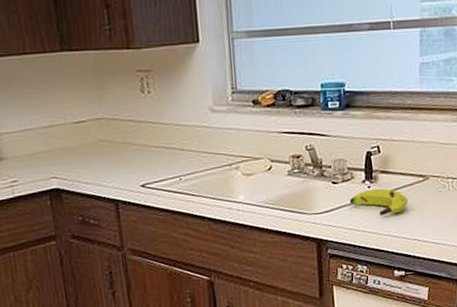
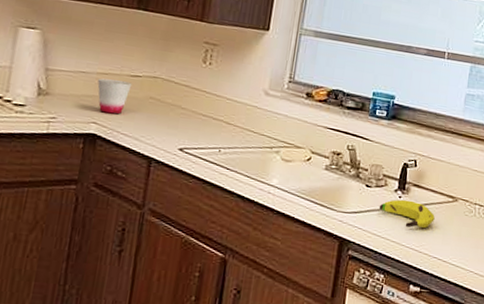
cup: none [45,130,79,166] -> present [97,78,132,115]

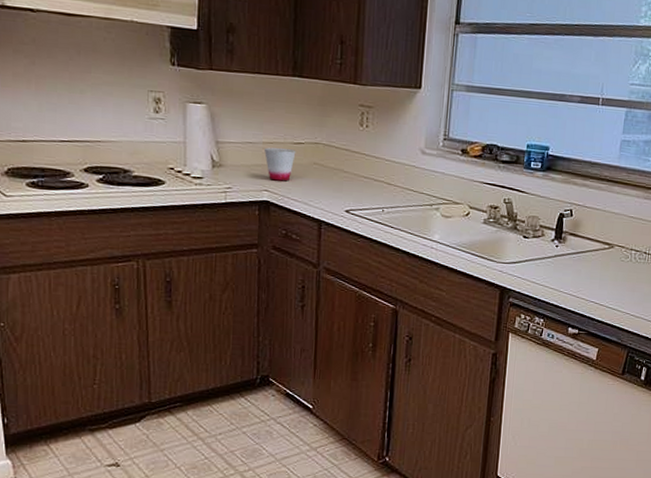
banana: present [379,199,435,228] -> none [536,248,591,275]

